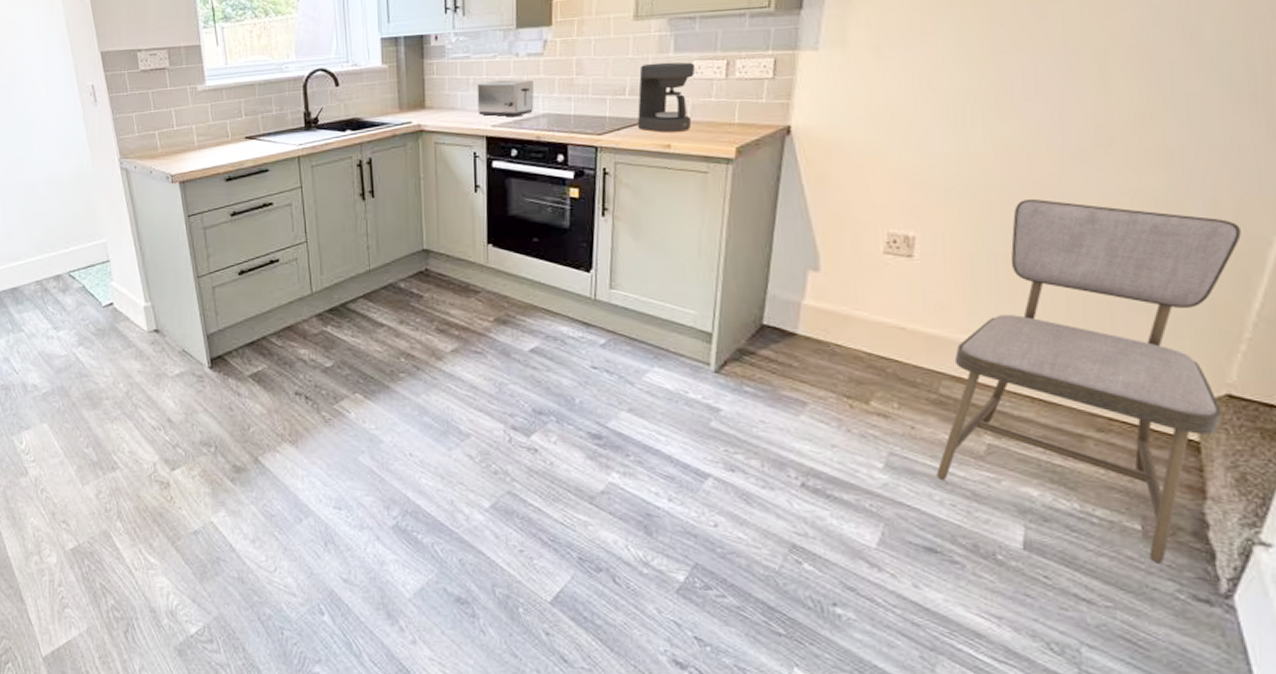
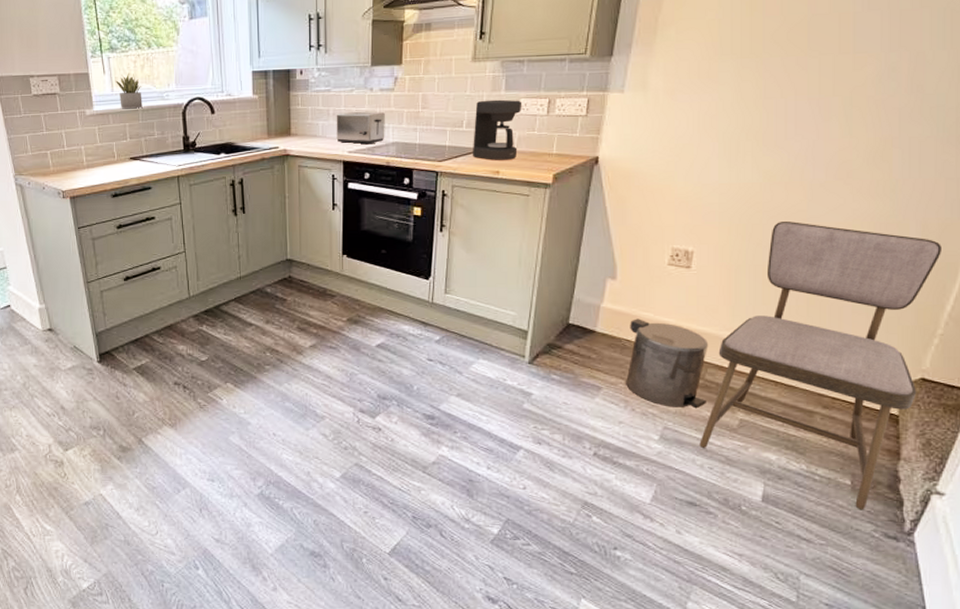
succulent plant: none [230,43,259,84] -> present [116,73,143,109]
trash can: none [838,318,942,430] -> present [626,319,709,409]

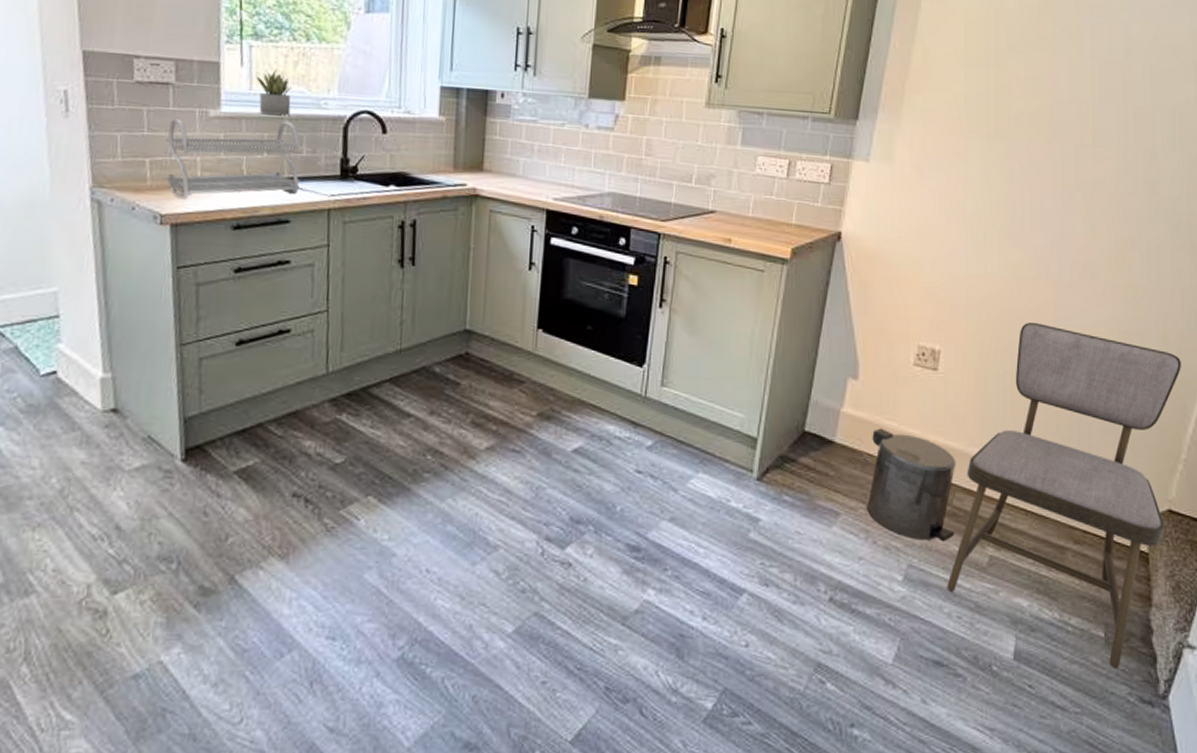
dish rack: none [59,112,155,178] -> present [165,117,302,199]
toaster: present [336,111,385,145] -> none [540,149,601,193]
coffee maker: present [472,99,522,161] -> none [701,153,760,228]

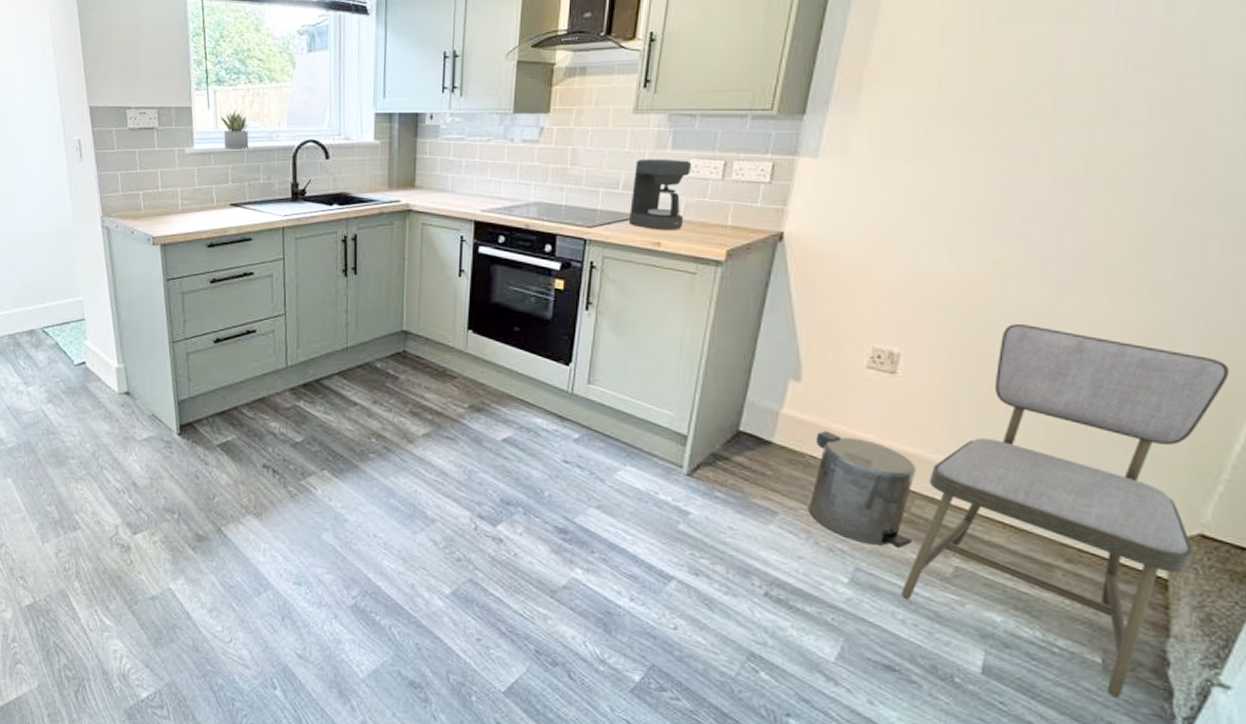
dish rack: present [165,117,302,199] -> none [154,153,259,224]
coffee maker: none [701,153,760,228] -> present [628,158,692,231]

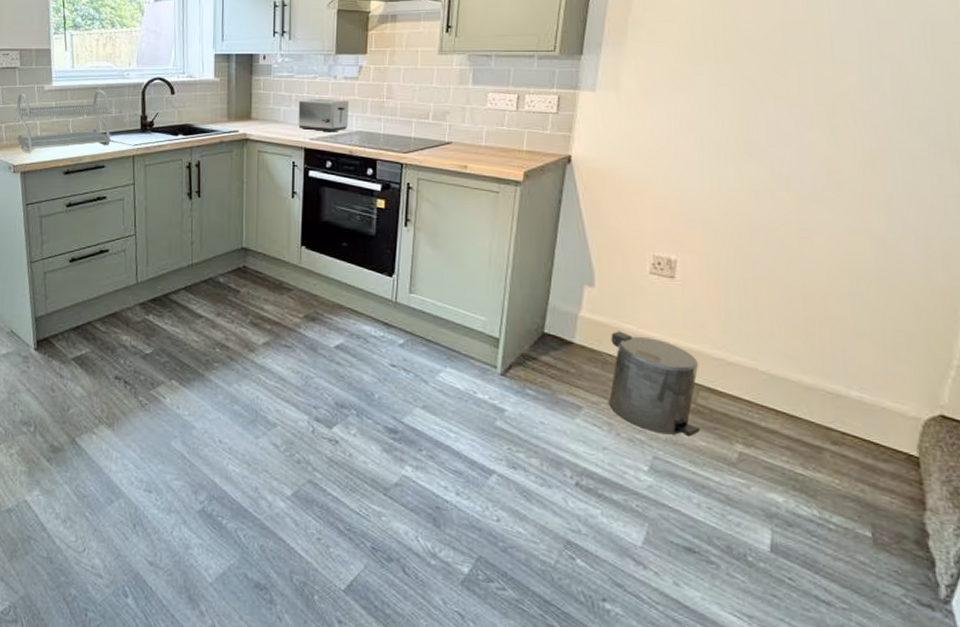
dish rack: none [154,153,259,224] -> present [15,90,111,153]
succulent plant: present [221,109,250,149] -> none [77,50,103,86]
toaster: none [468,164,527,203] -> present [298,98,349,132]
coffee maker: present [628,158,692,231] -> none [438,93,491,156]
dining chair: present [901,324,1229,698] -> none [695,233,948,570]

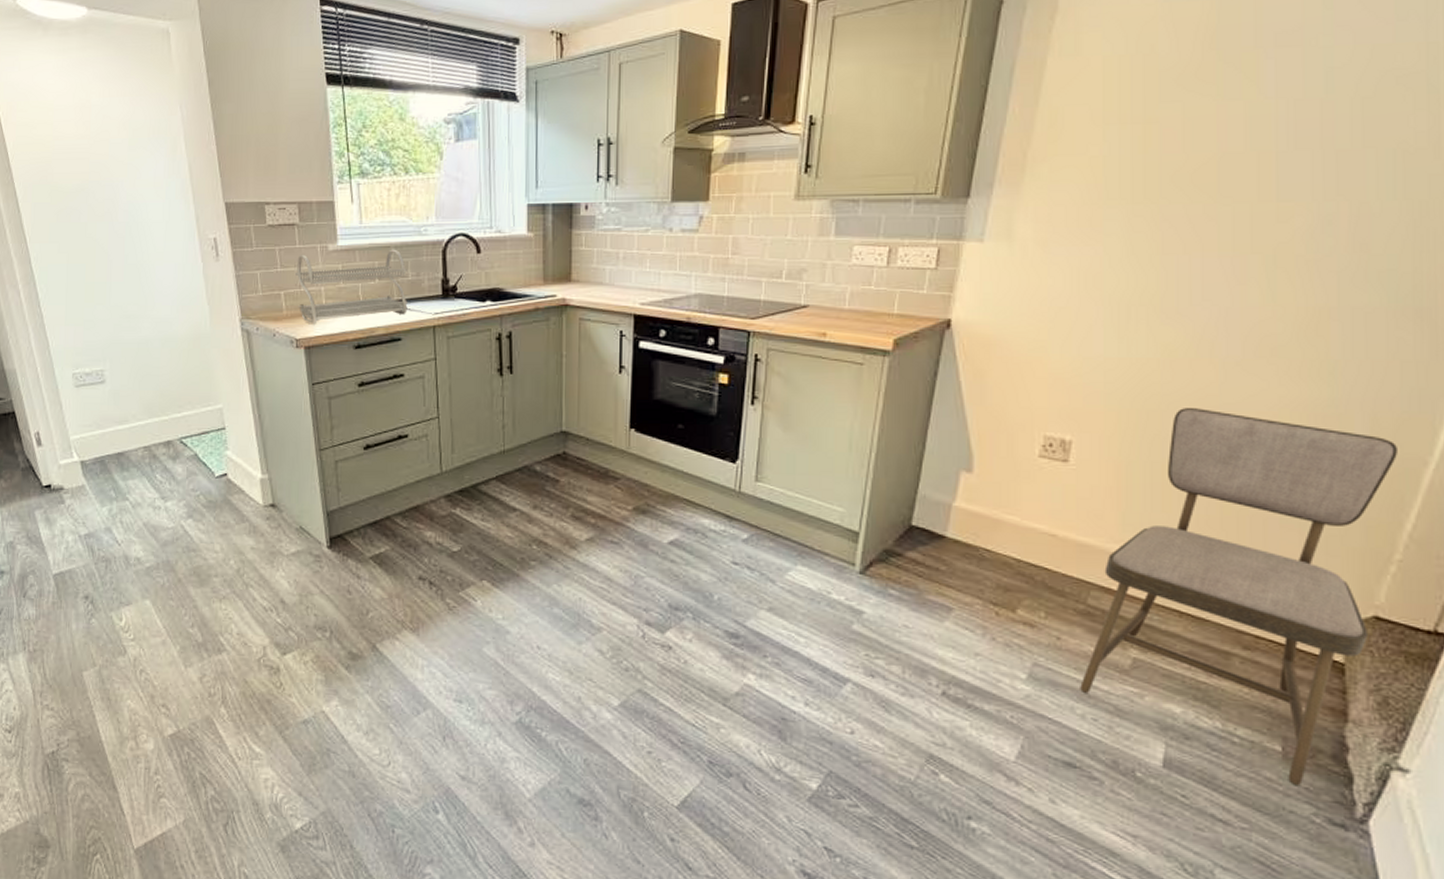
toaster: present [298,98,349,132] -> none [626,255,686,296]
trash can: present [609,331,700,437] -> none [984,523,1092,642]
dining chair: none [695,233,948,570] -> present [1080,408,1397,787]

